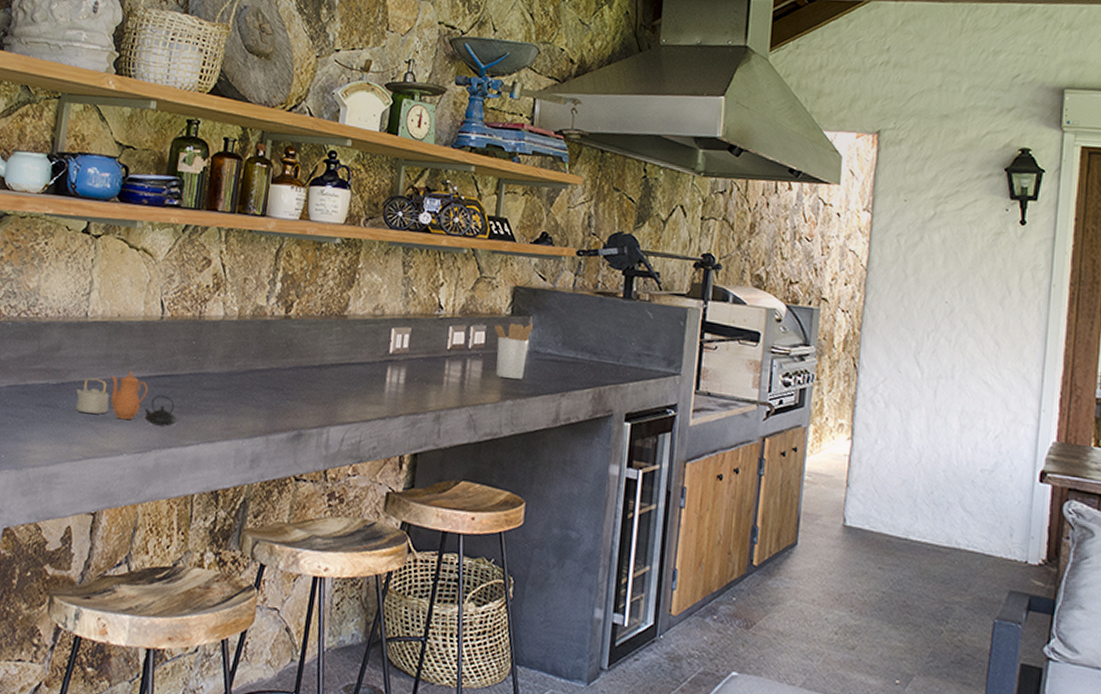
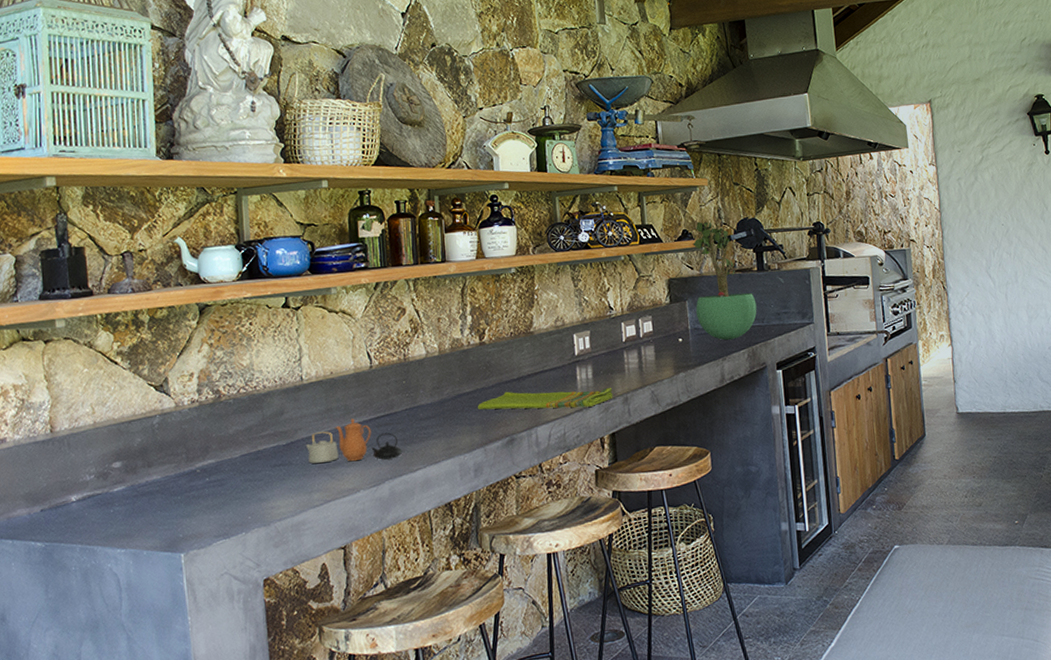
dish towel: none [268,377,425,417] -> present [478,387,613,410]
utensil holder: present [493,321,534,379] -> none [657,305,691,355]
potted plant: none [539,225,615,374] -> present [692,220,757,341]

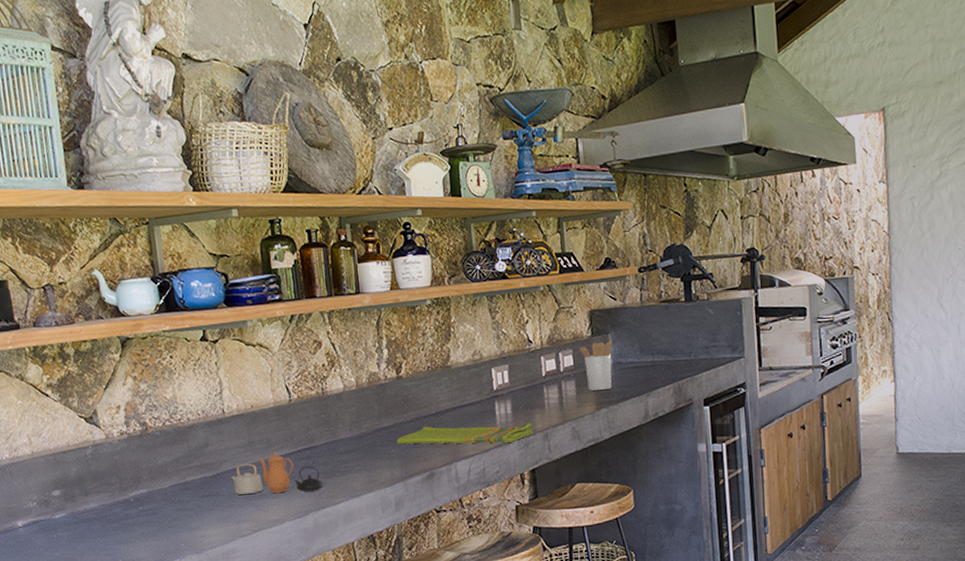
utensil holder: none [657,305,691,355] -> present [578,338,613,391]
potted plant: present [692,220,757,341] -> none [616,247,684,376]

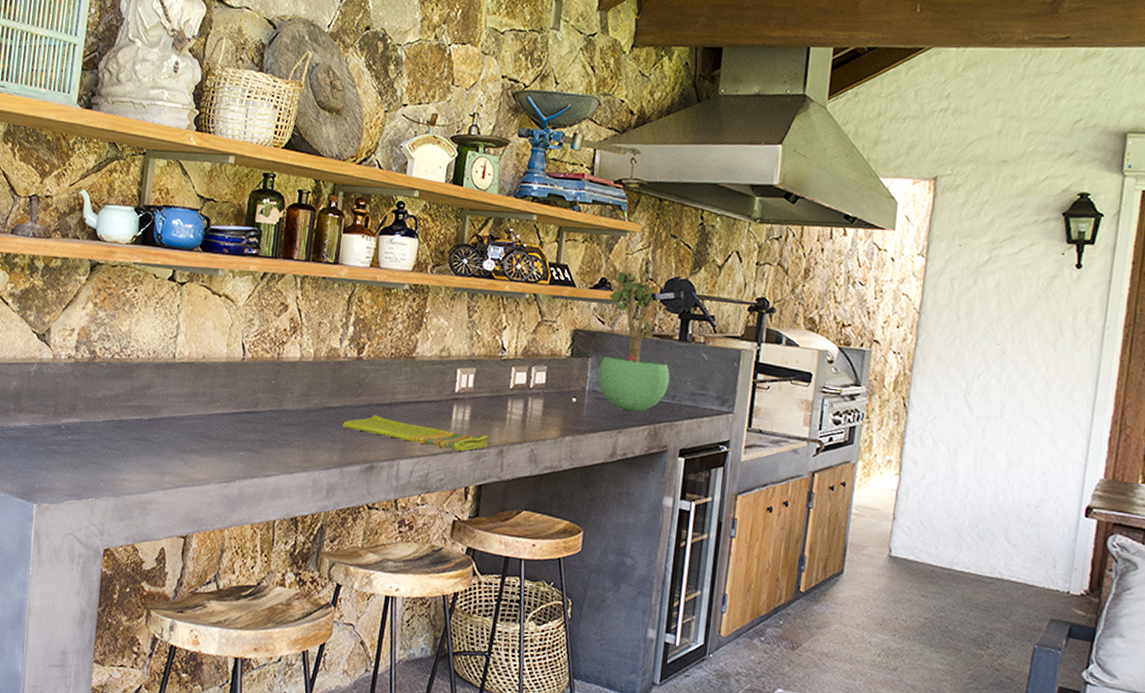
teapot: present [231,451,325,495] -> none [166,408,259,459]
utensil holder: present [578,338,613,391] -> none [554,363,592,417]
potted plant: none [616,247,684,376] -> present [598,271,670,412]

